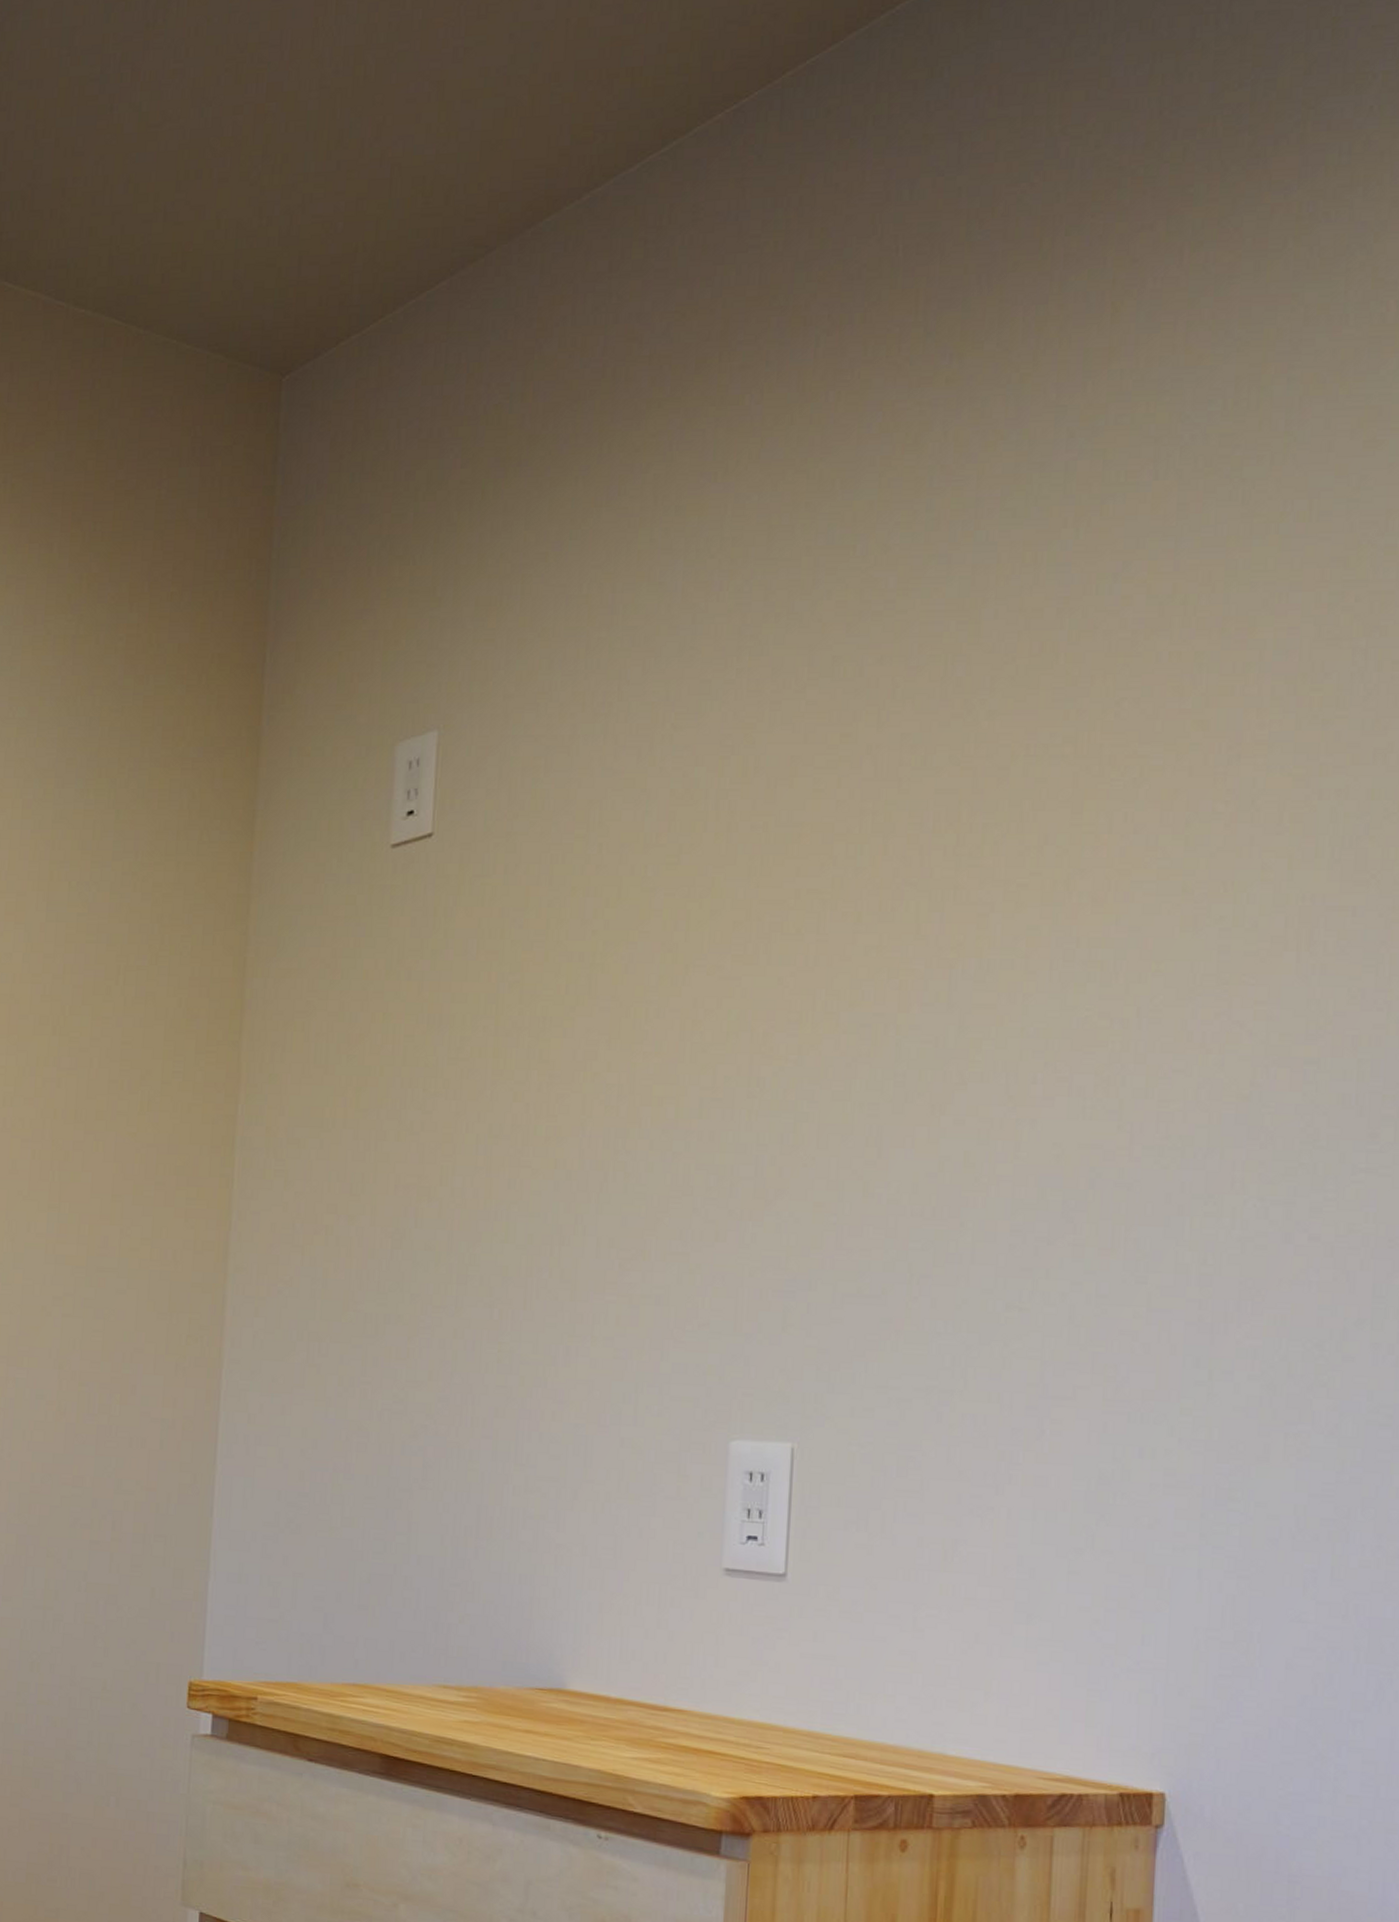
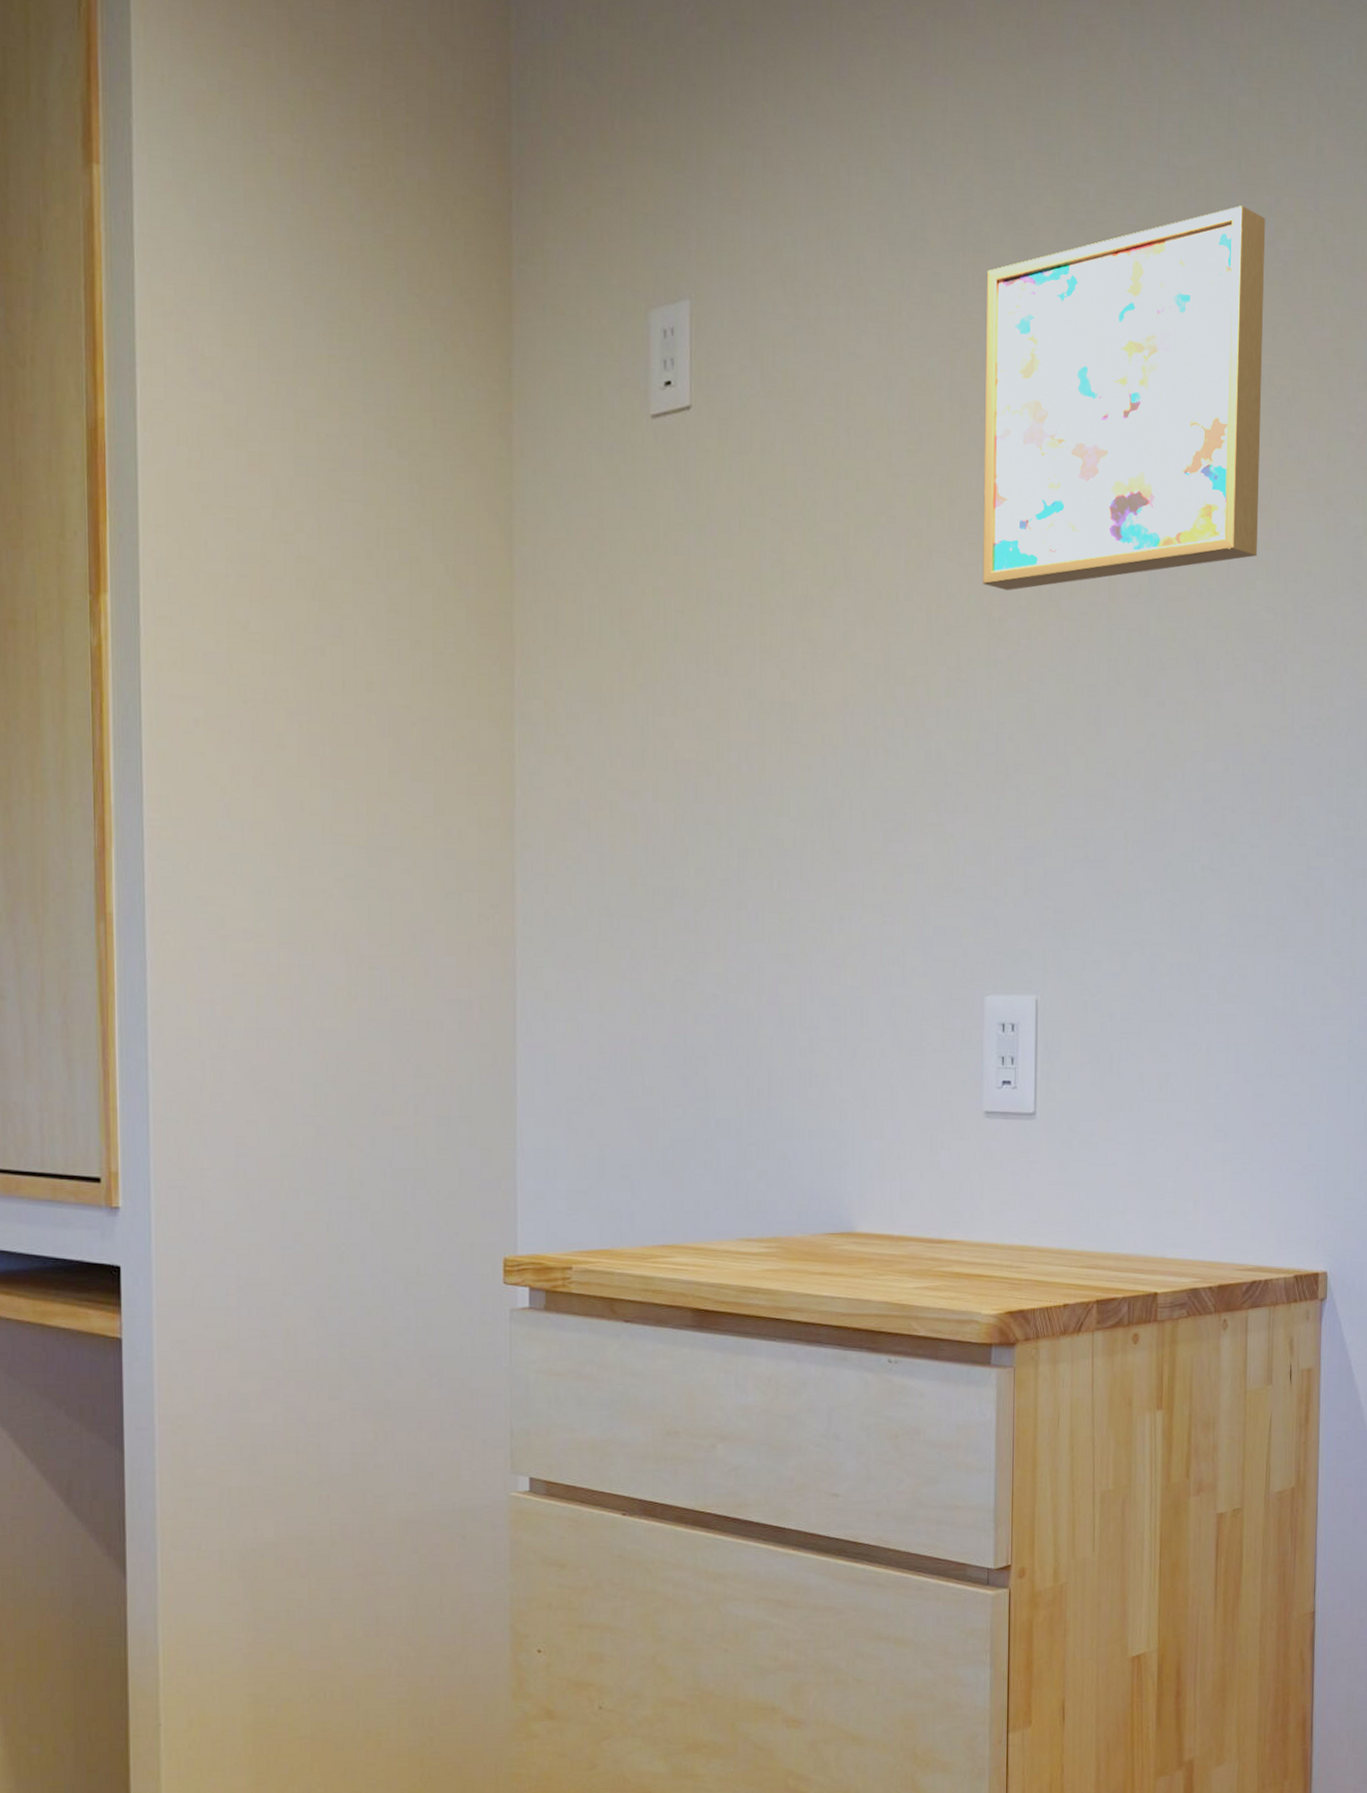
wall art: none [745,576,1110,1004] -> present [982,206,1266,590]

